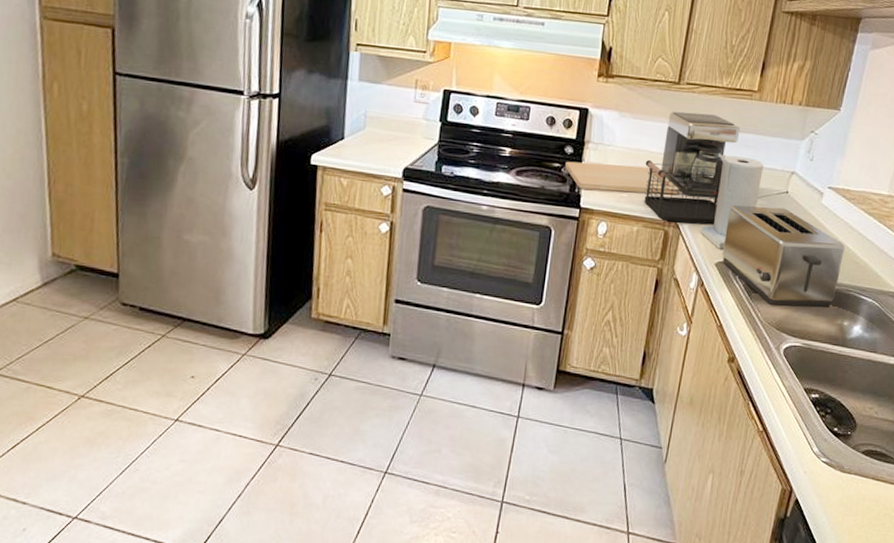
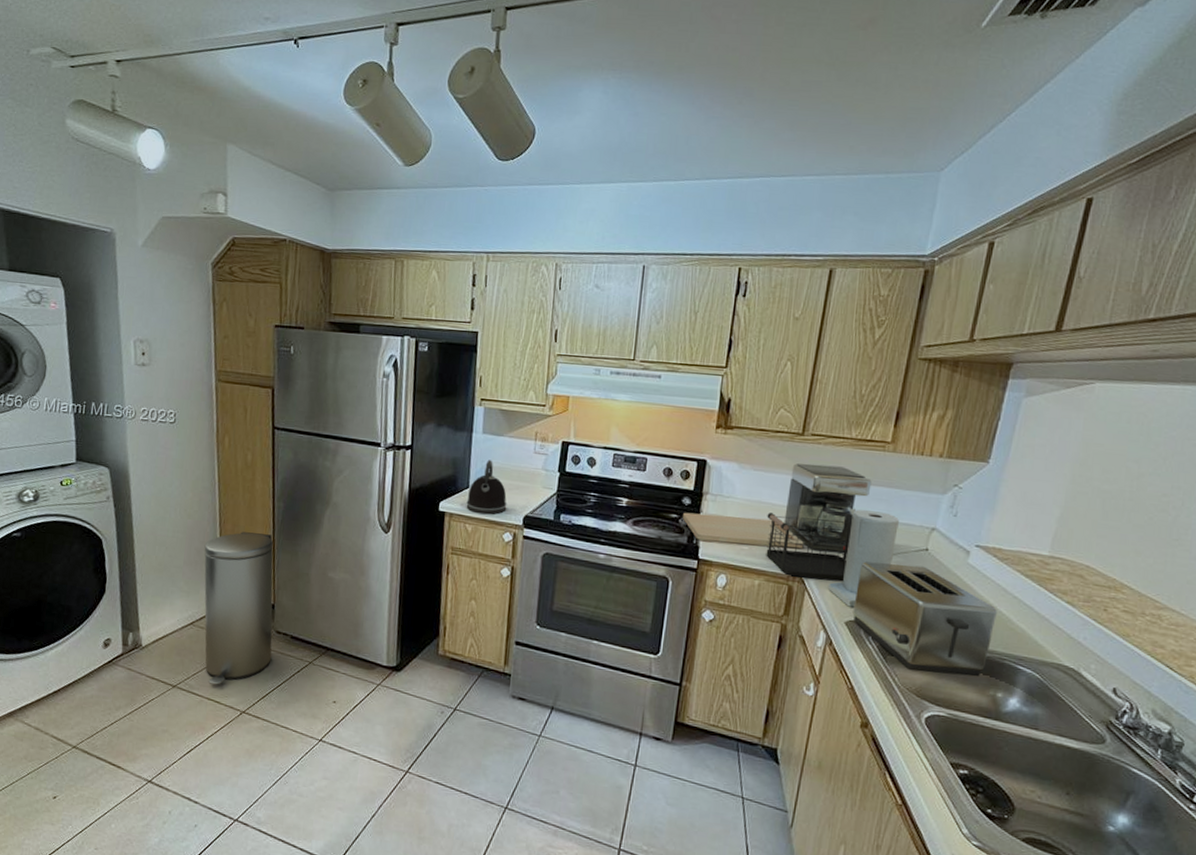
pedal bin: none [29,192,117,368] -> present [204,531,274,685]
kettle: none [341,109,386,168] -> present [466,460,507,515]

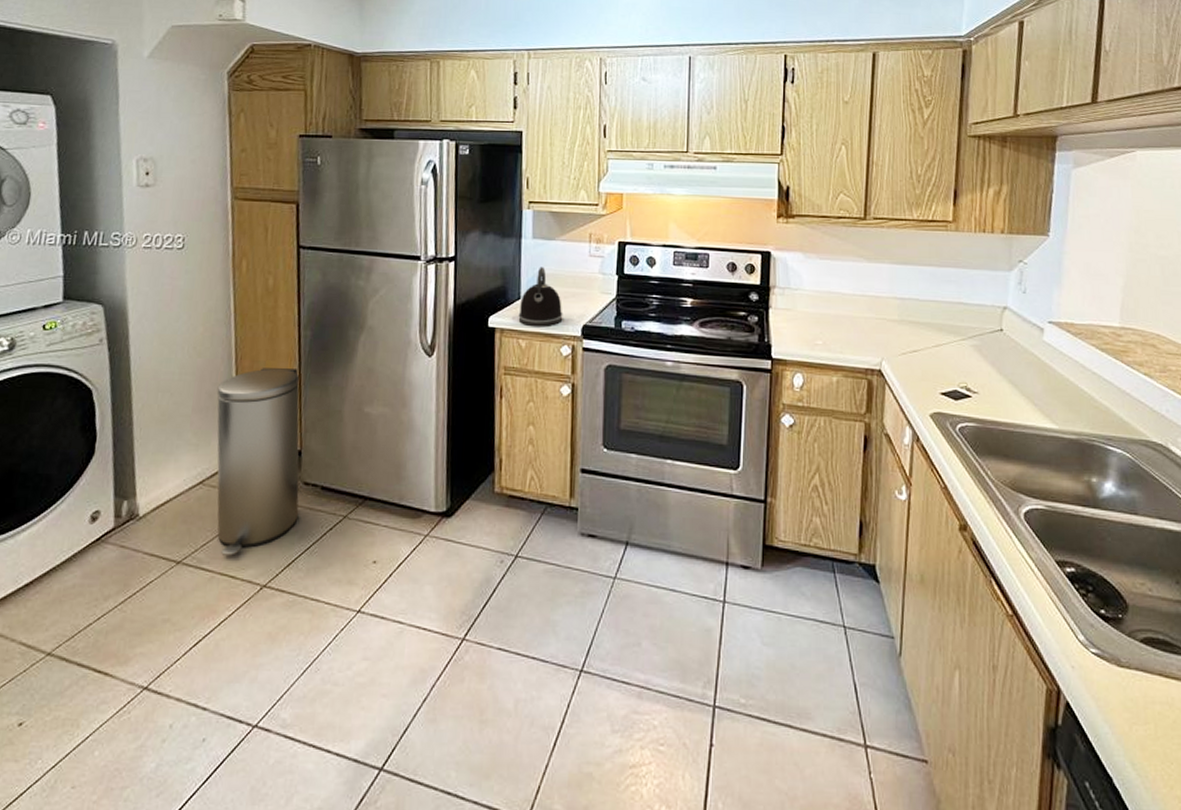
cutting board: present [683,512,804,548] -> none [752,309,879,340]
dish rack: present [766,513,853,581] -> none [838,303,925,371]
coffee maker: present [784,463,872,553] -> none [856,248,939,340]
paper towel: present [827,509,899,607] -> none [907,293,971,398]
toaster: present [852,561,997,677] -> none [936,347,1079,463]

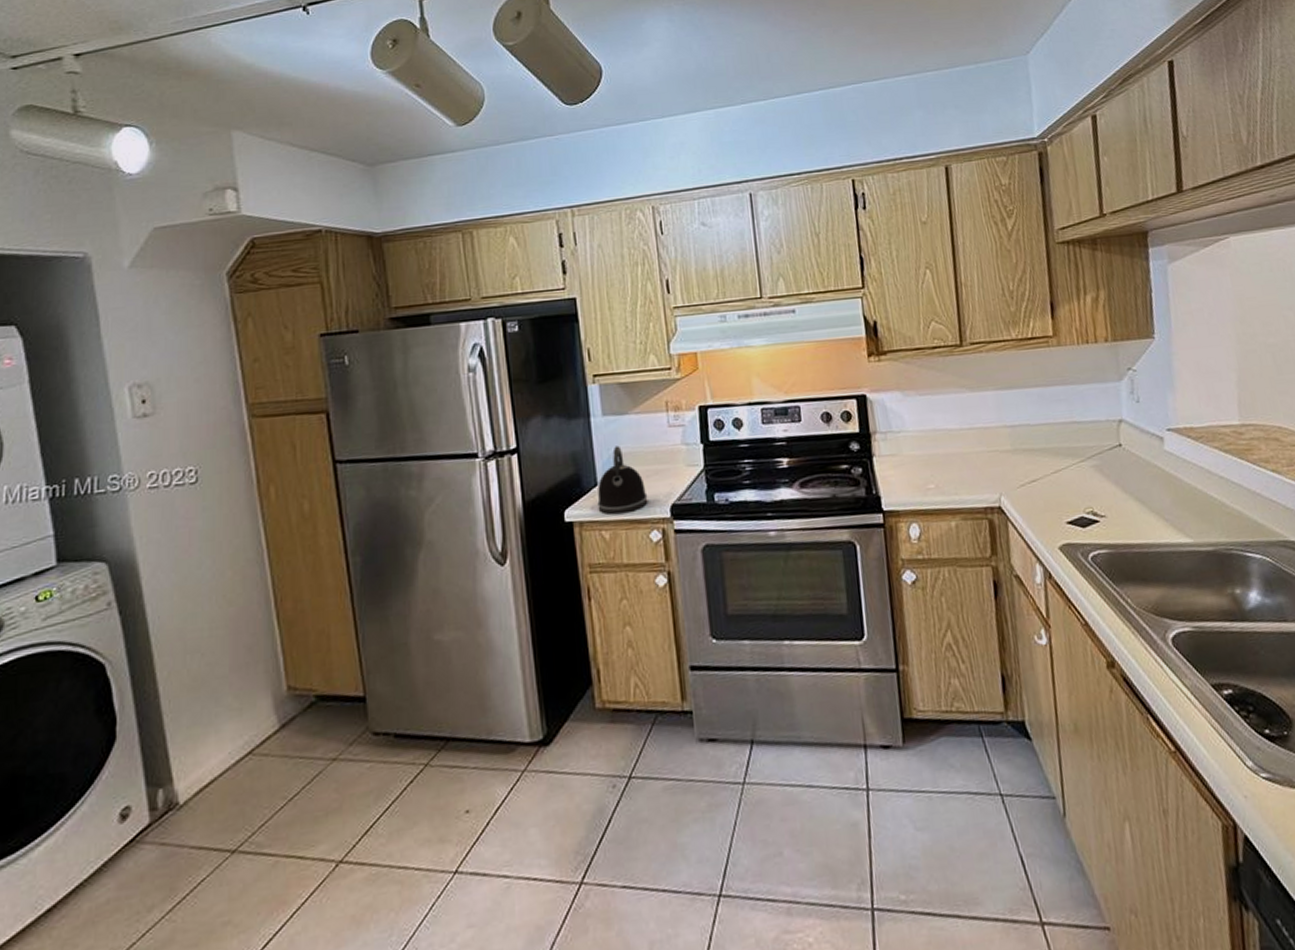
pedal bin: present [216,368,300,556] -> none [257,602,371,834]

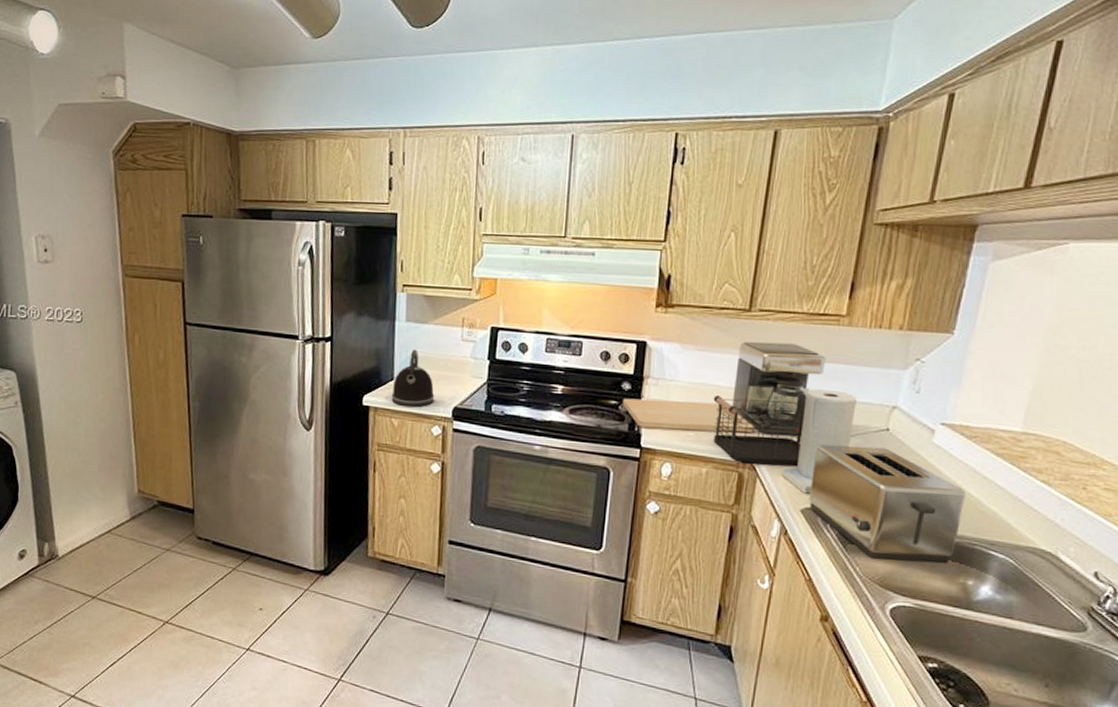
cutting board: none [854,447,994,489] -> present [623,398,754,433]
dish rack: none [945,427,1046,509] -> present [713,396,807,466]
coffee maker: none [959,372,1047,472] -> present [732,341,826,436]
paper towel: none [1030,413,1090,529] -> present [781,389,857,494]
toaster: none [1058,464,1215,587] -> present [809,444,966,564]

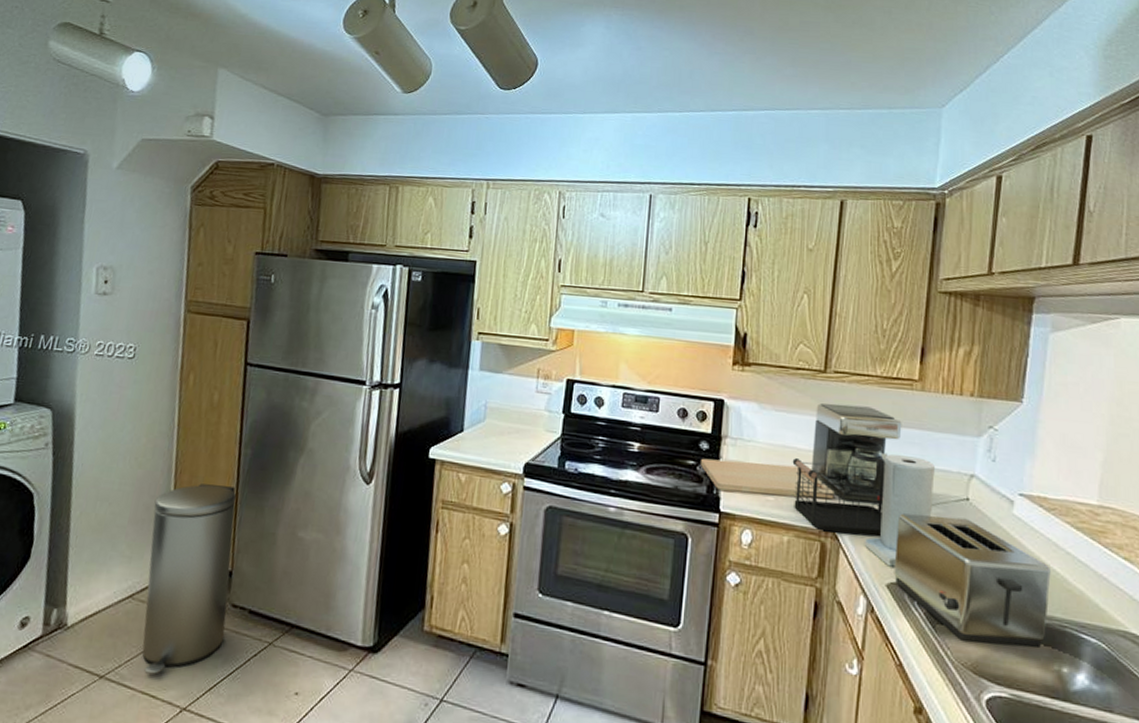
pedal bin: none [118,434,194,595] -> present [142,483,237,674]
kettle: present [391,349,435,408] -> none [460,399,506,463]

